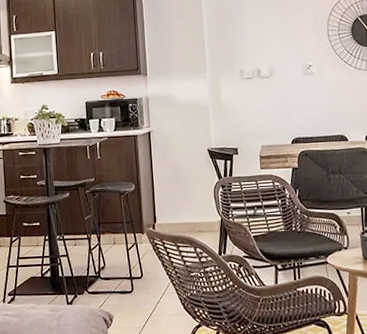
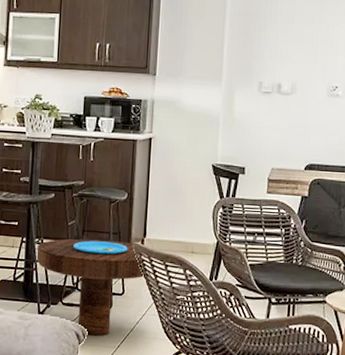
side table: none [59,229,159,319] -> present [36,238,144,336]

